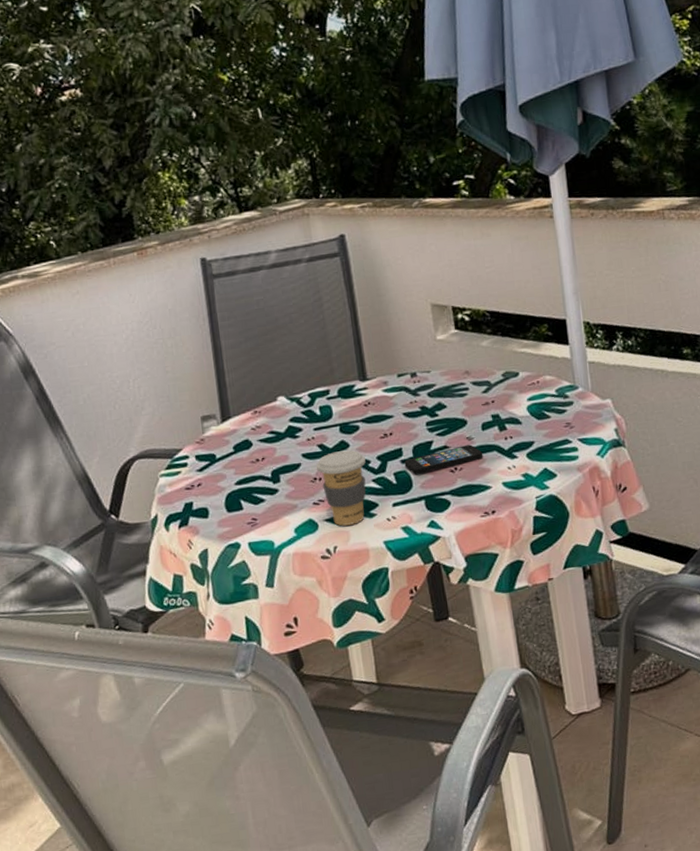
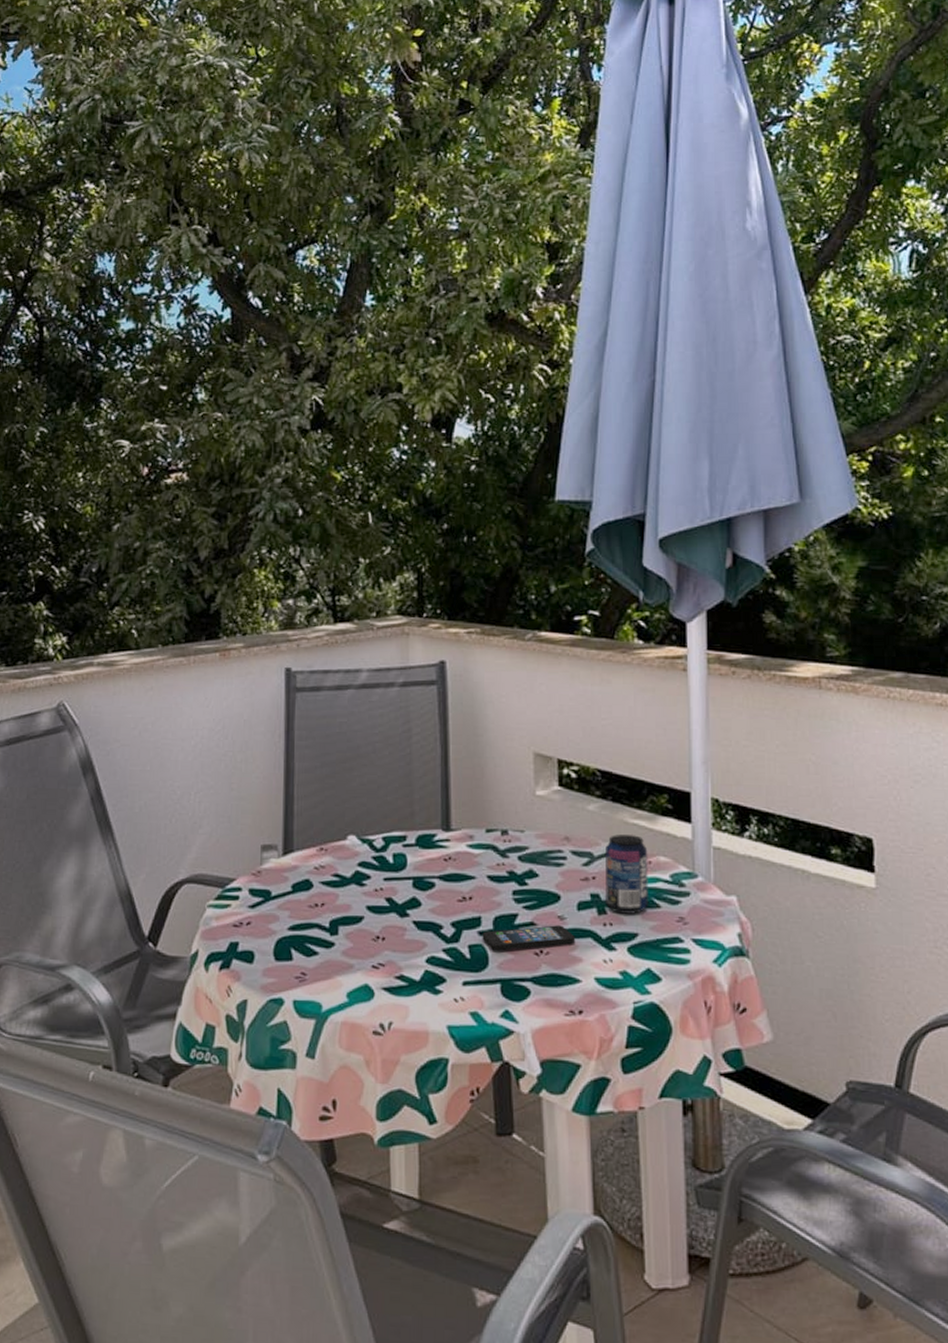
coffee cup: present [316,450,366,526] -> none [381,909,438,1000]
beverage can: none [500,361,540,428] -> present [606,834,648,914]

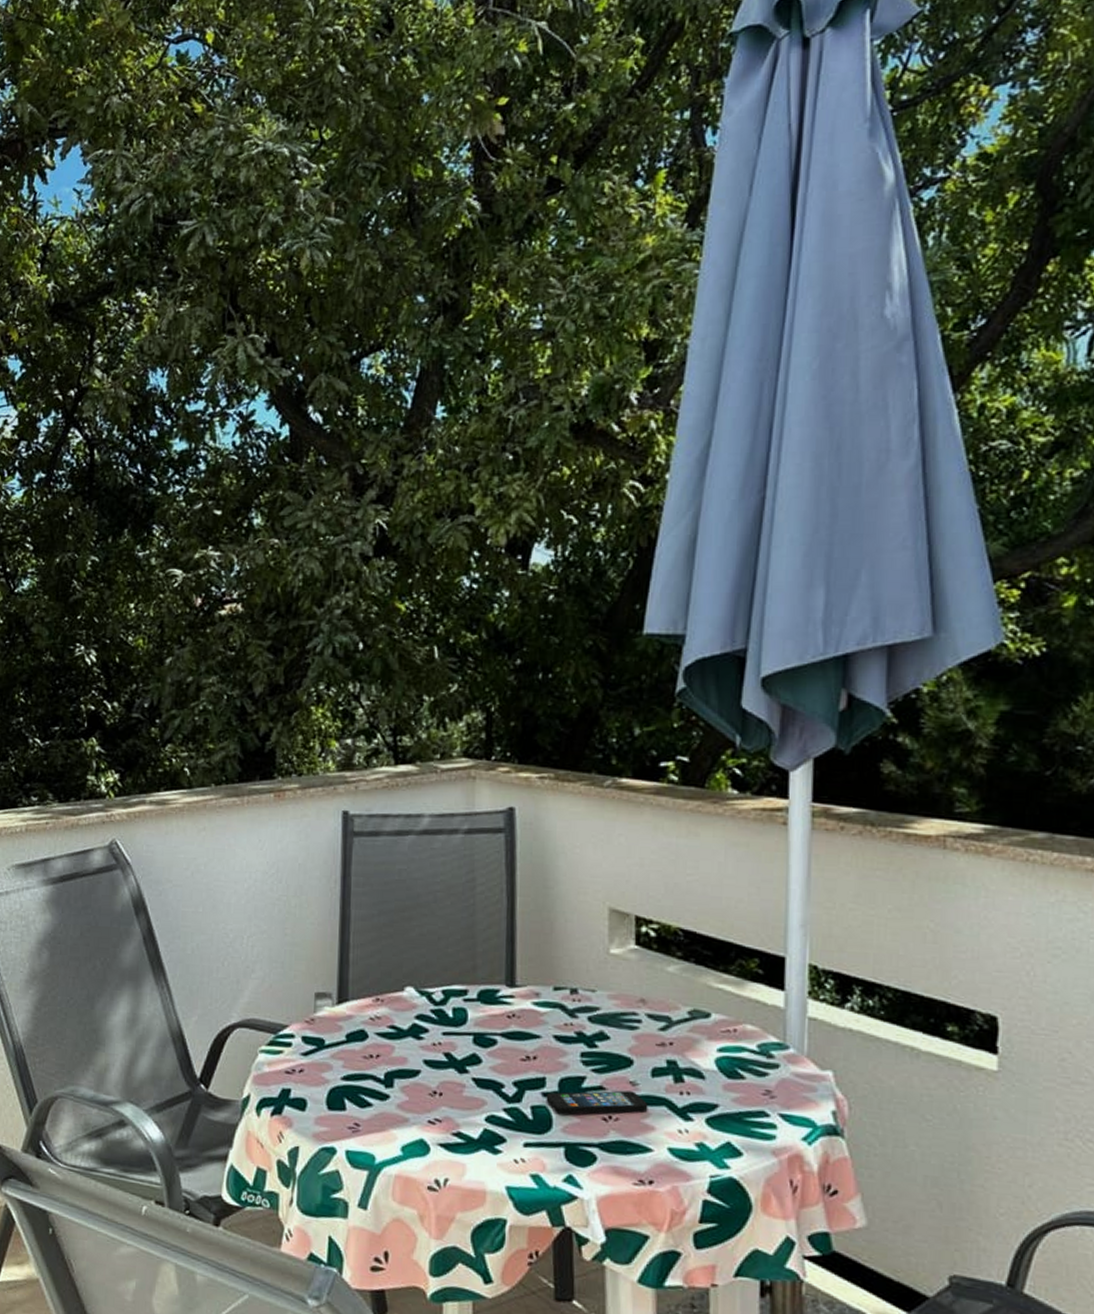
beverage can: present [606,834,648,914] -> none [683,999,733,1084]

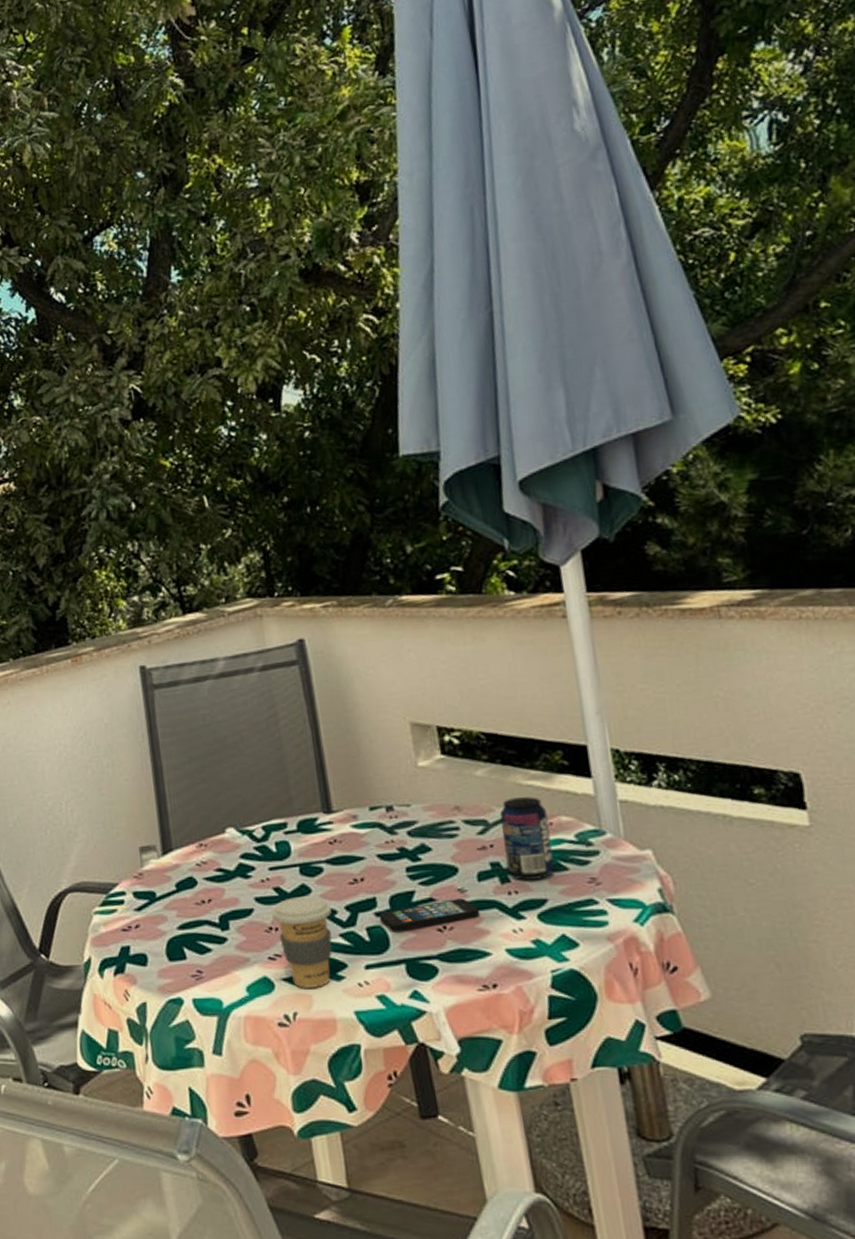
coffee cup: none [439,1065,499,1158] -> present [272,896,332,988]
beverage can: none [683,999,733,1084] -> present [500,797,555,880]

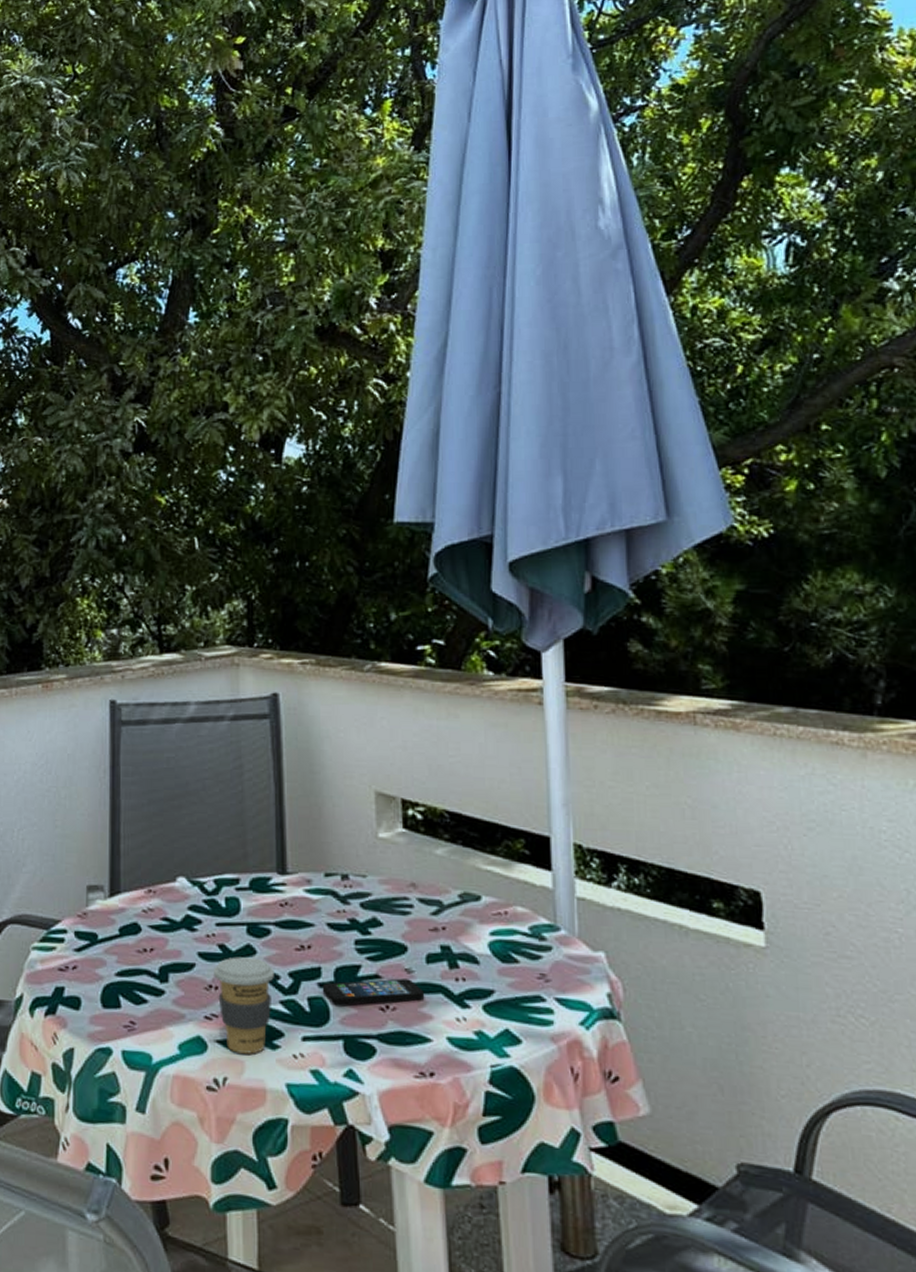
beverage can: present [500,797,555,880] -> none [456,882,505,969]

